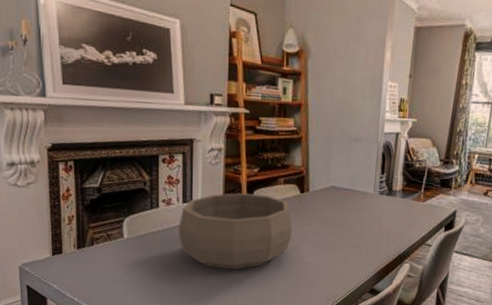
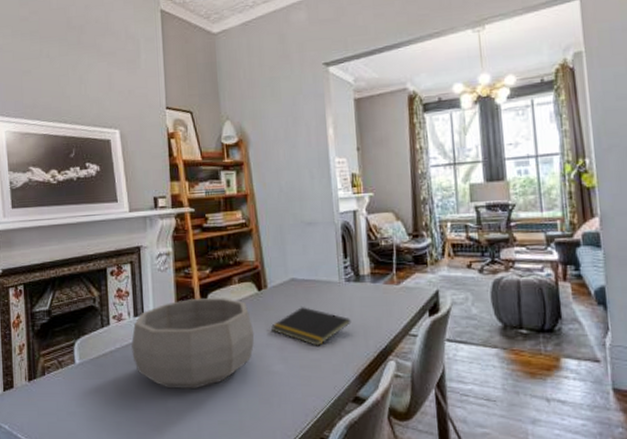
notepad: none [307,211,379,246] -> present [270,307,352,346]

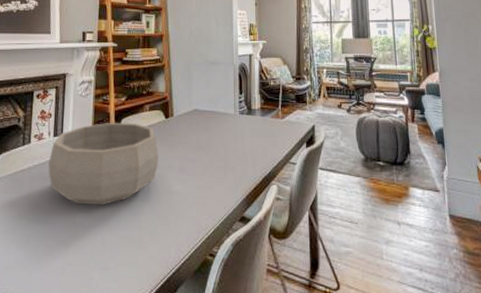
notepad: present [270,307,352,346] -> none [173,134,242,170]

